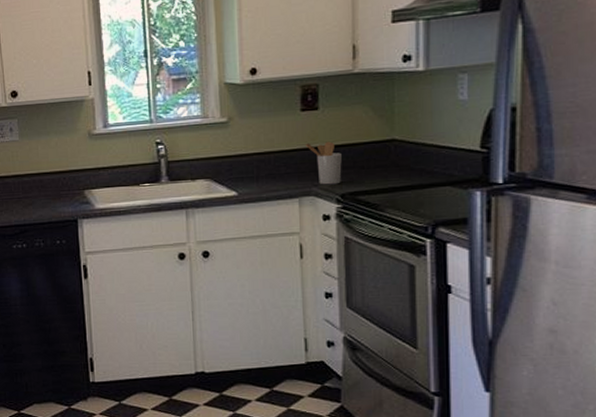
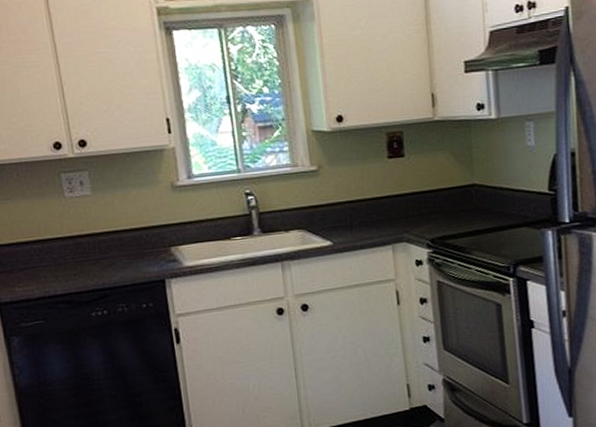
utensil holder: present [305,141,342,185] -> none [394,187,430,231]

